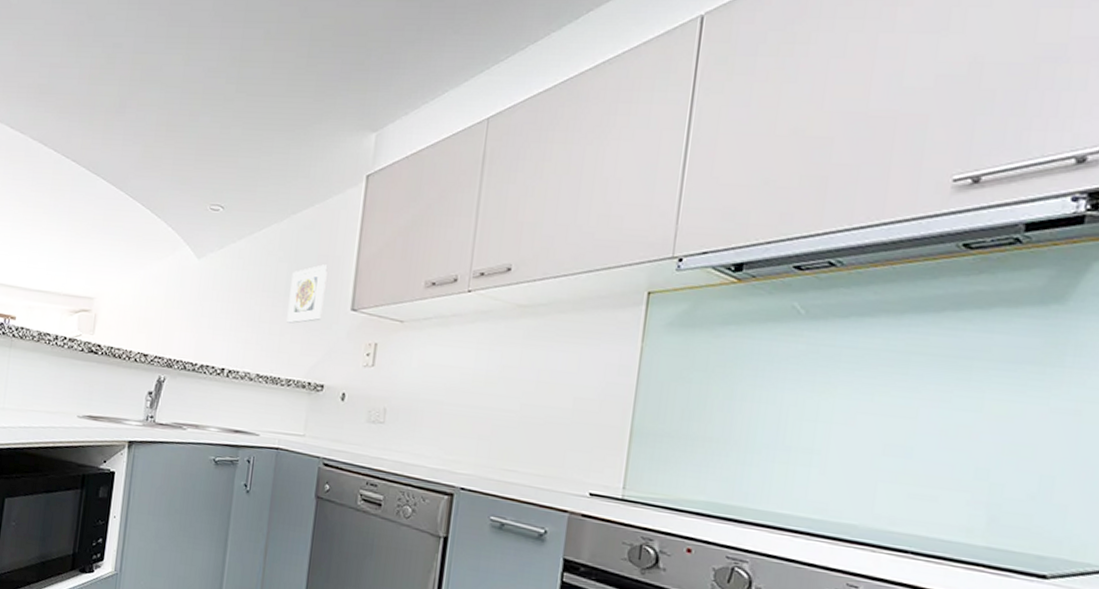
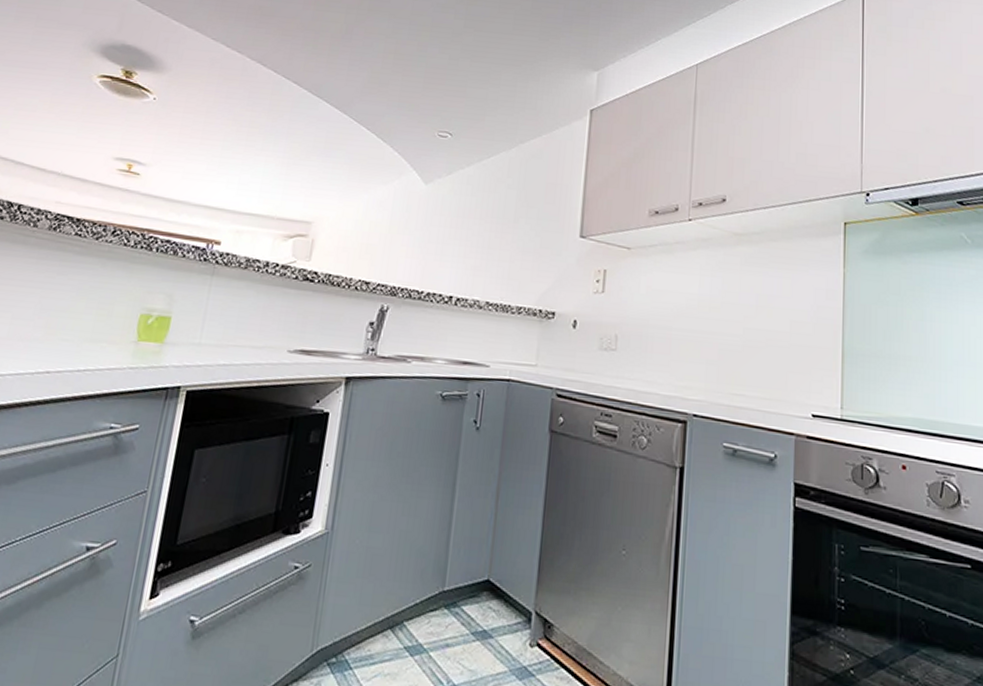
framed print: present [286,264,328,324] -> none [516,192,556,250]

